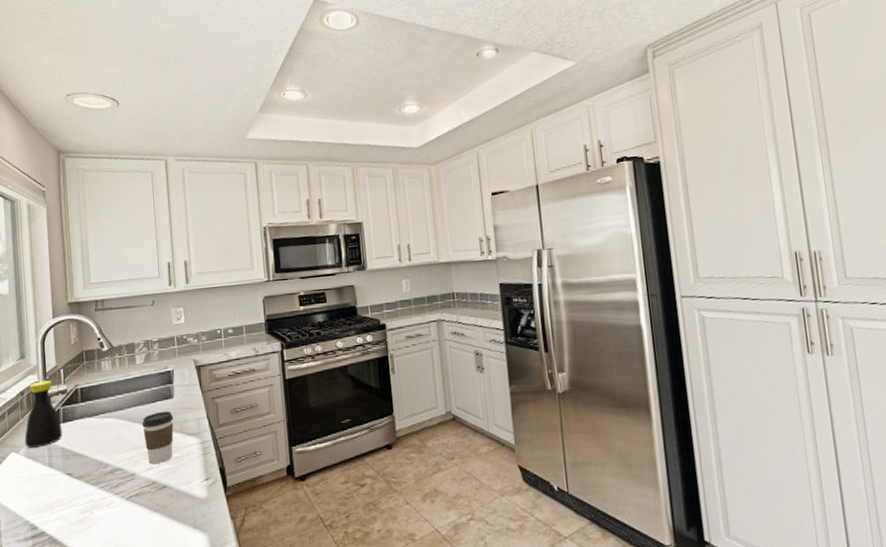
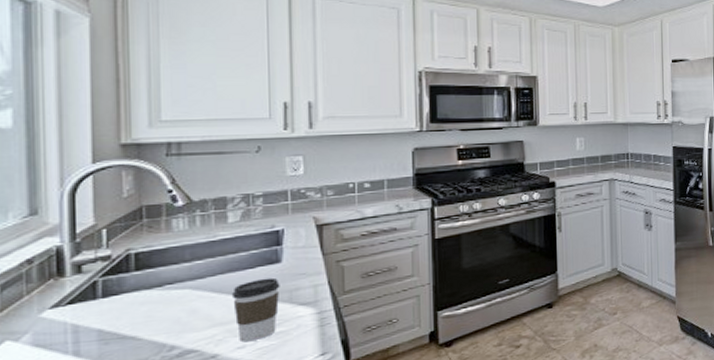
bottle: present [24,380,63,448] -> none [31,243,100,333]

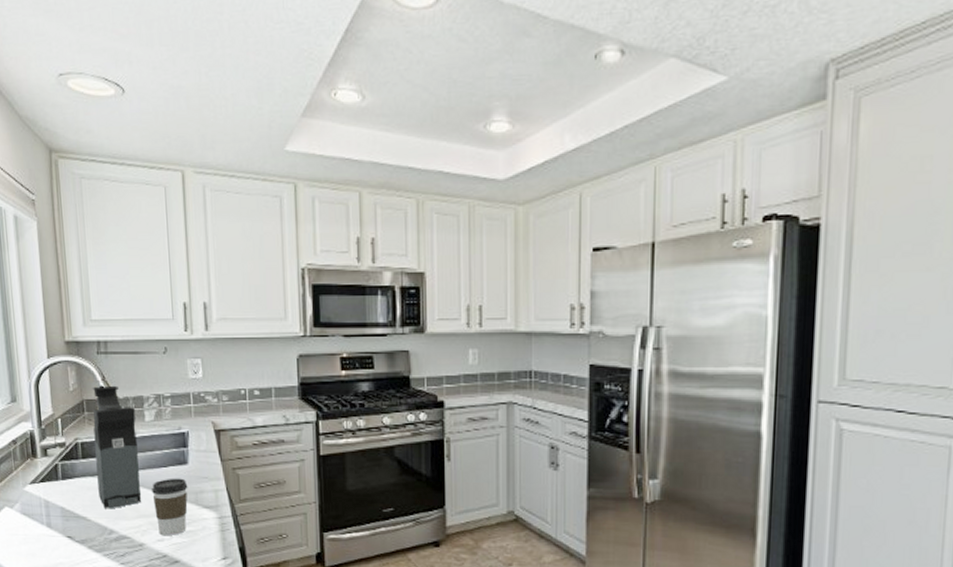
coffee maker: none [155,188,217,324] -> present [92,385,141,509]

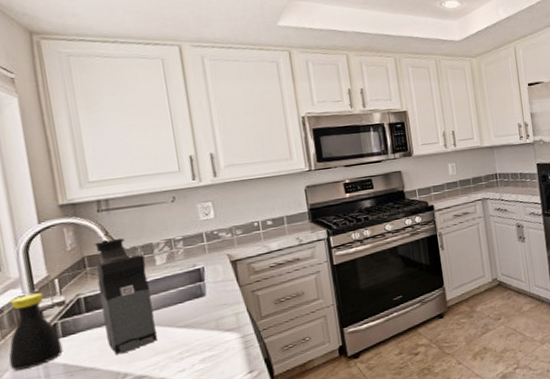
bottle: none [19,430,62,504] -> present [8,292,63,371]
coffee cup: present [152,478,188,536] -> none [168,309,209,366]

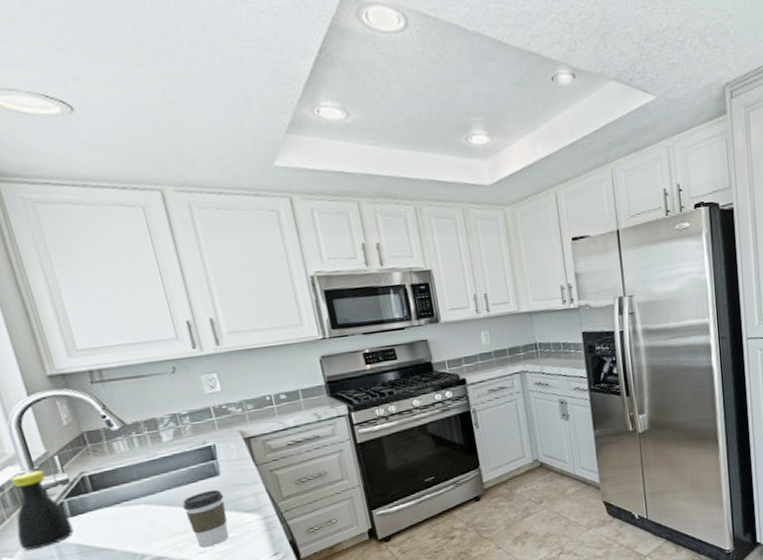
coffee maker: present [93,238,157,355] -> none [91,412,173,536]
coffee cup: none [168,309,209,366] -> present [183,489,230,548]

